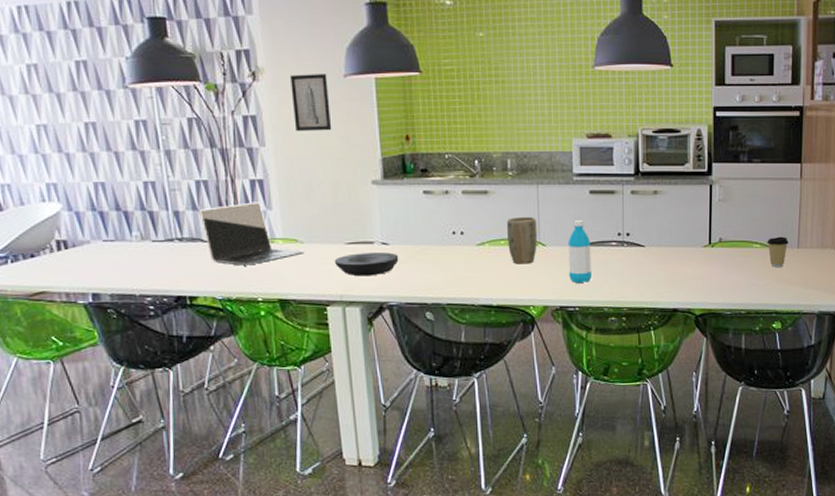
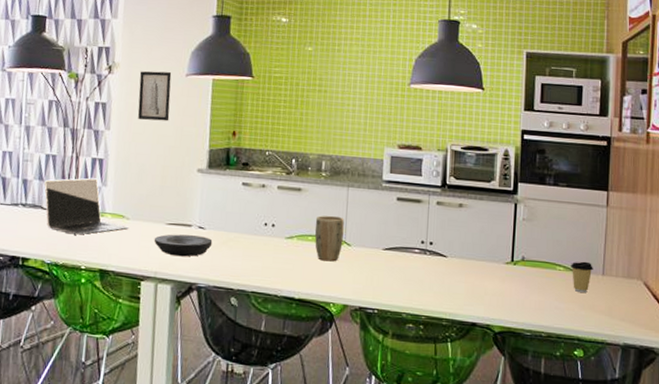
water bottle: present [567,220,591,284] -> none [371,224,394,287]

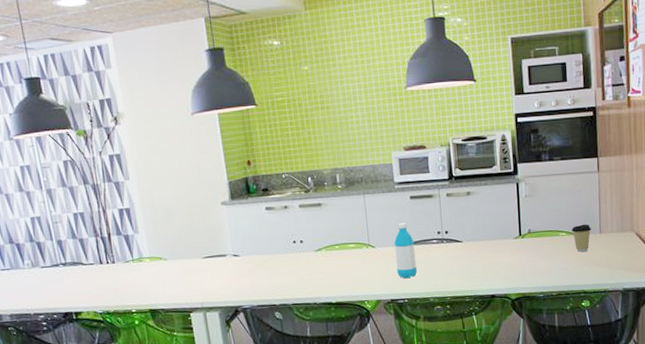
laptop: present [44,177,128,235] -> none [78,227,167,283]
wall art: present [137,71,172,121] -> none [145,114,185,165]
plate: present [153,234,213,257] -> none [194,263,249,286]
plant pot: present [314,215,344,262] -> none [339,222,368,265]
water bottle: none [371,224,394,287] -> present [394,223,417,279]

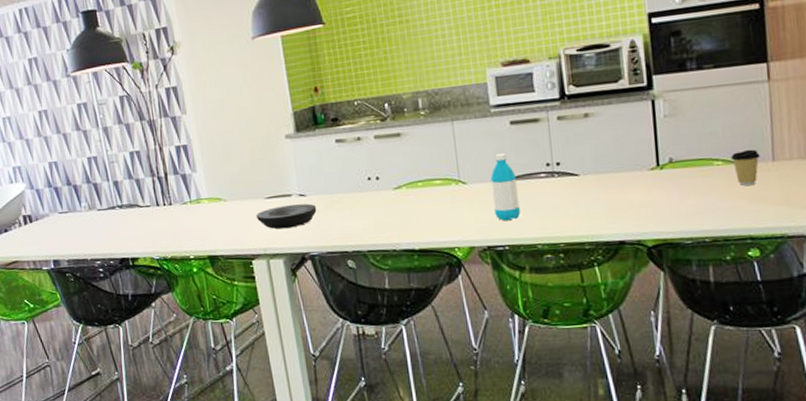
plate: none [194,263,249,286] -> present [255,203,317,230]

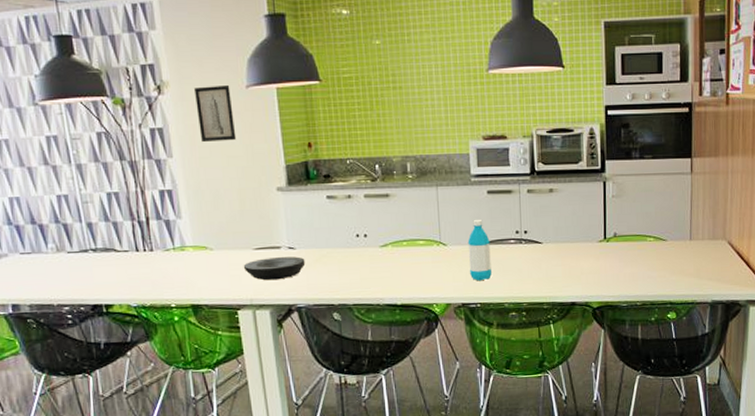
wall art: none [203,39,245,97] -> present [193,86,237,143]
coffee cup: present [731,149,760,186] -> none [660,229,681,259]

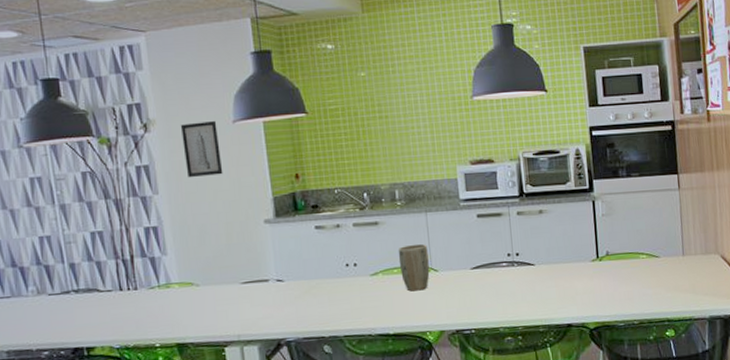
plate: present [243,256,306,281] -> none [230,289,295,315]
plant pot: none [408,217,439,264] -> present [398,243,430,292]
water bottle: present [467,220,492,281] -> none [459,244,485,307]

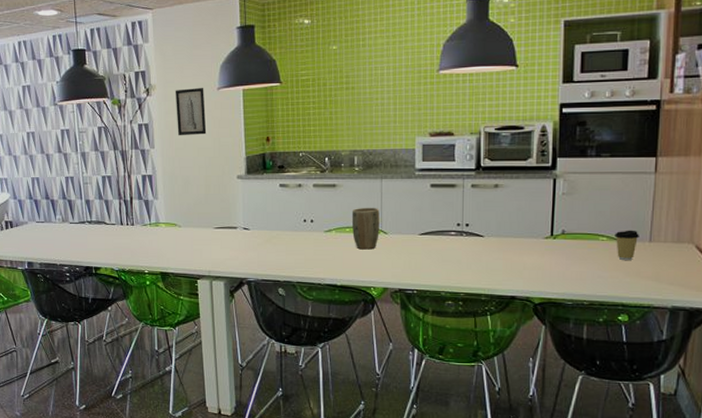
coffee cup: none [652,245,674,276] -> present [615,230,639,260]

